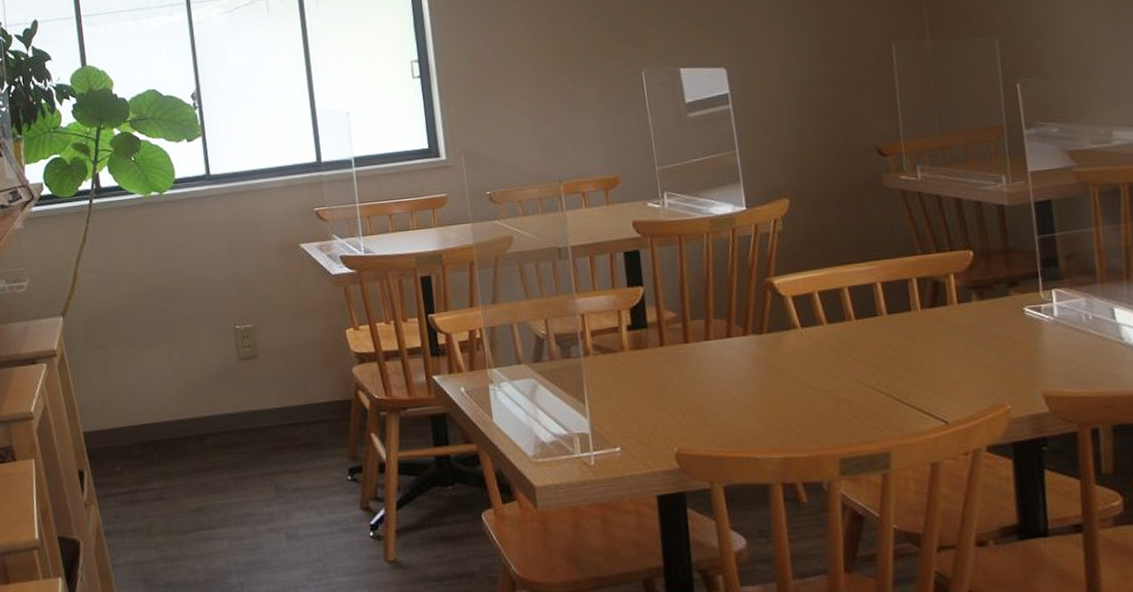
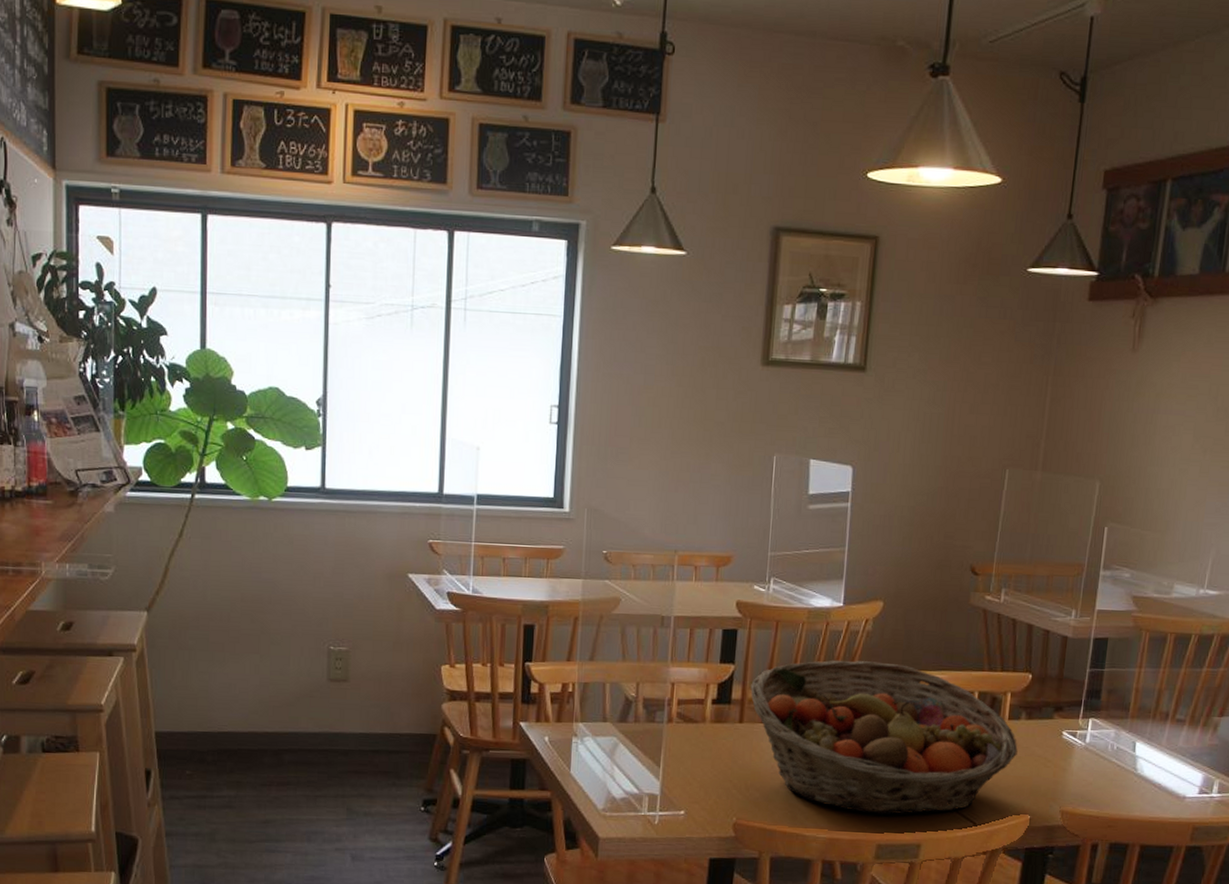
fruit basket: none [665,261,978,426] -> present [751,660,1018,815]

